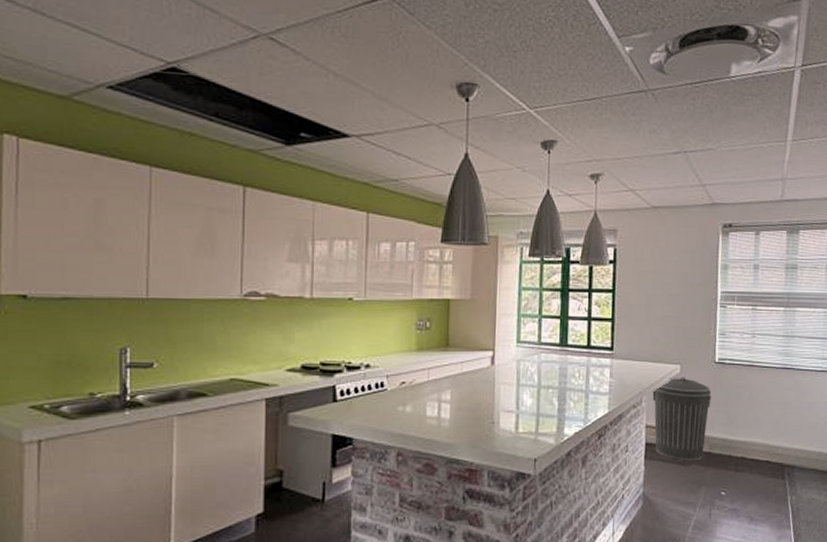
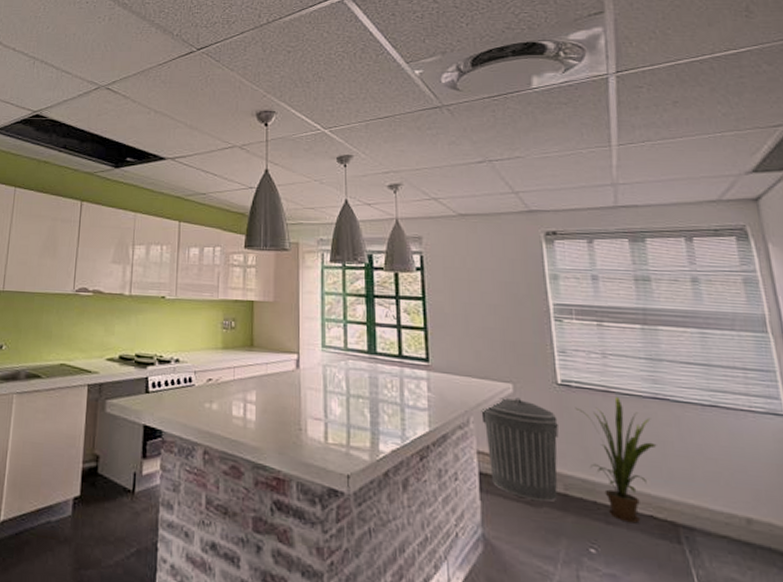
house plant: none [725,369,780,469] -> present [575,396,657,524]

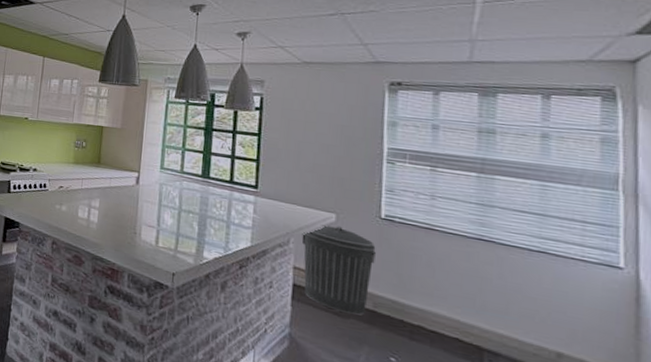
house plant: present [575,396,657,524] -> none [395,234,474,343]

